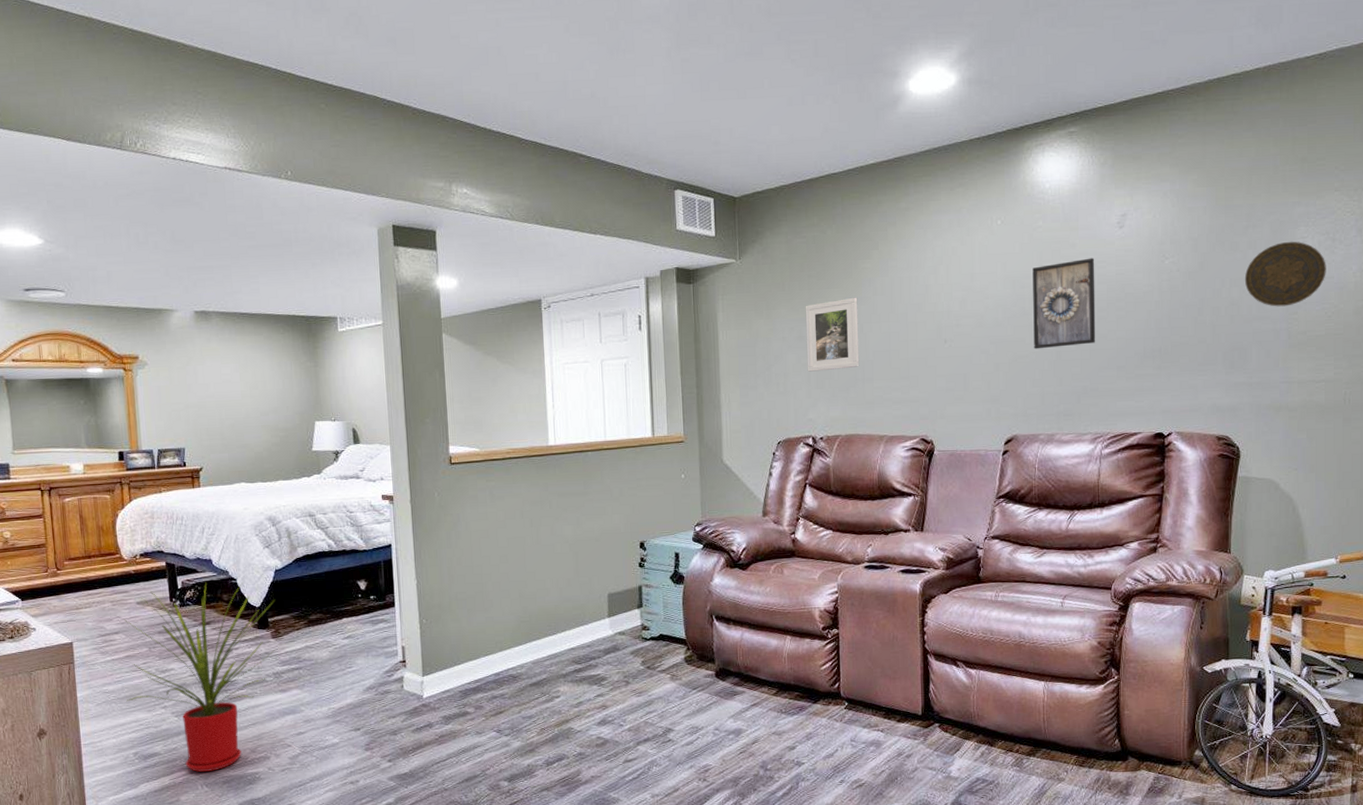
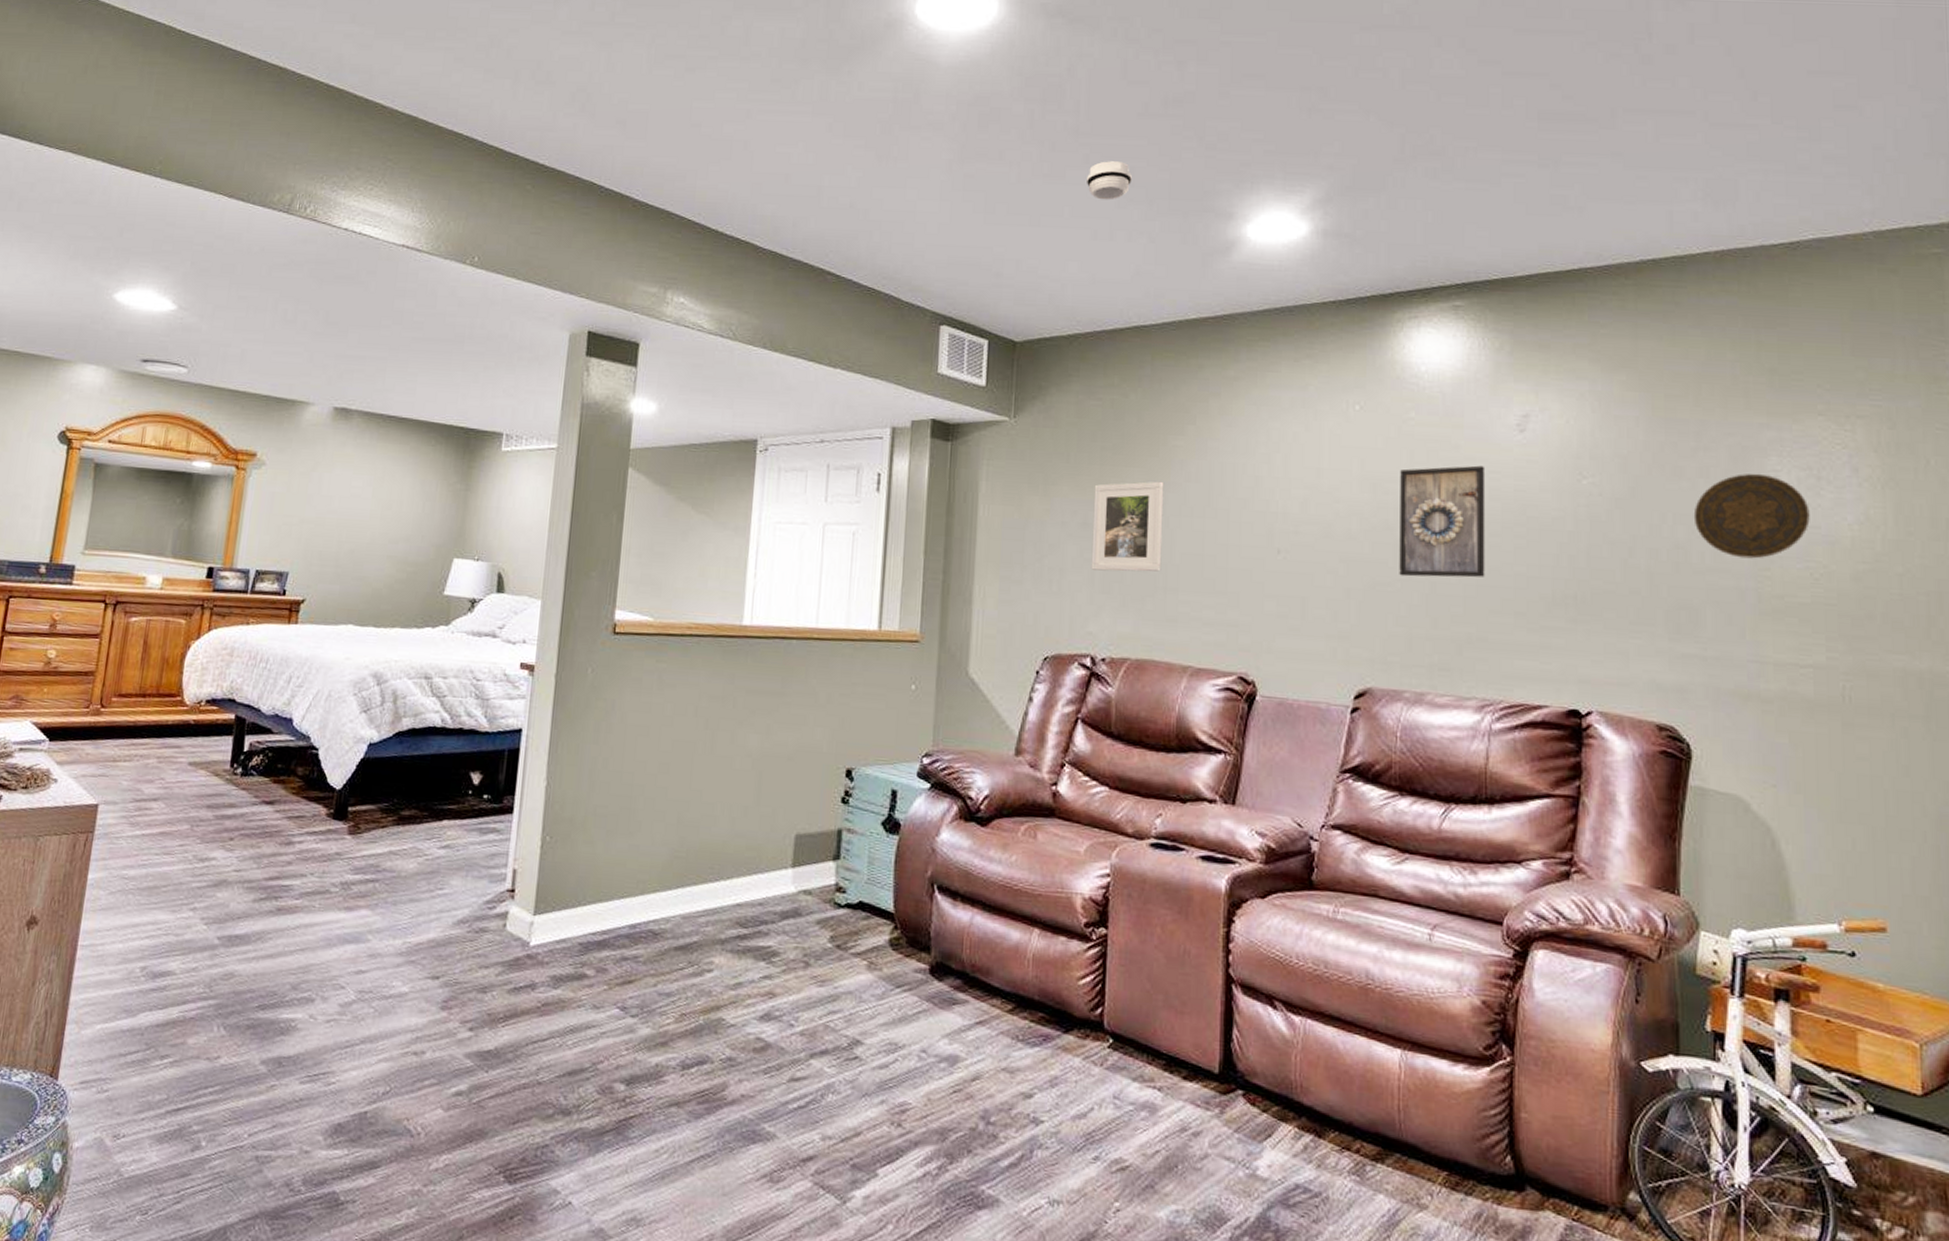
house plant: present [124,582,275,772] -> none [147,749,361,1008]
smoke detector: none [780,36,816,71] -> present [1087,161,1132,200]

